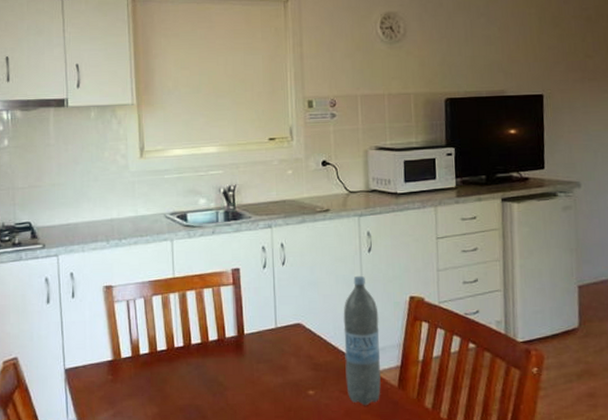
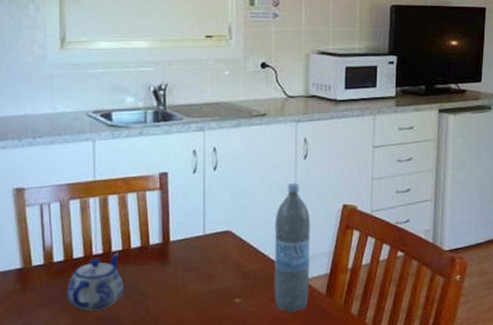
teapot: none [152,345,204,401] -> present [66,252,124,311]

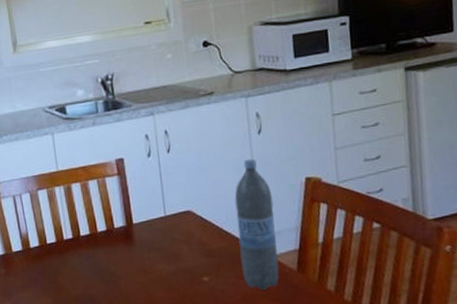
teapot: present [66,252,124,311] -> none [44,236,96,292]

